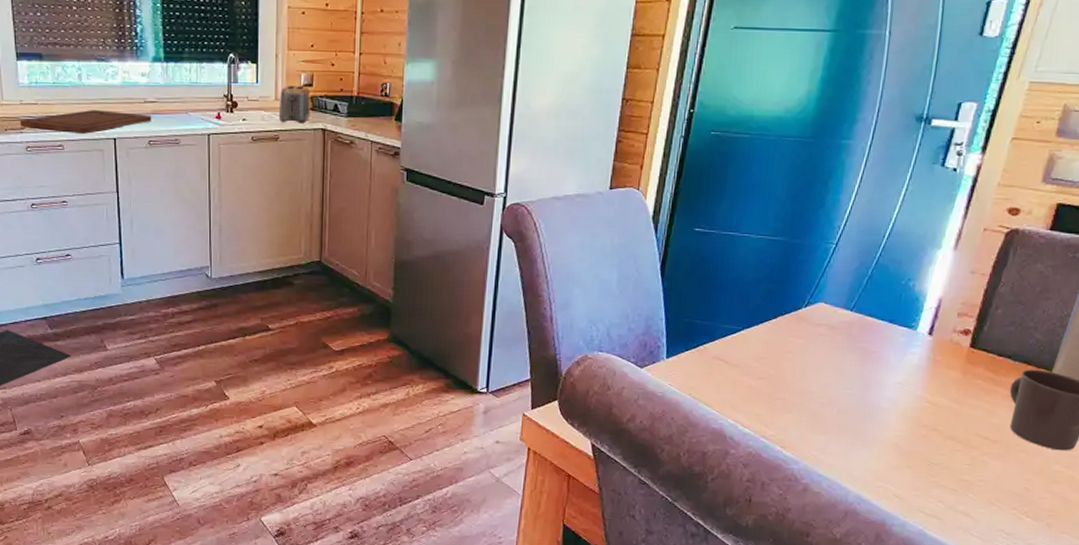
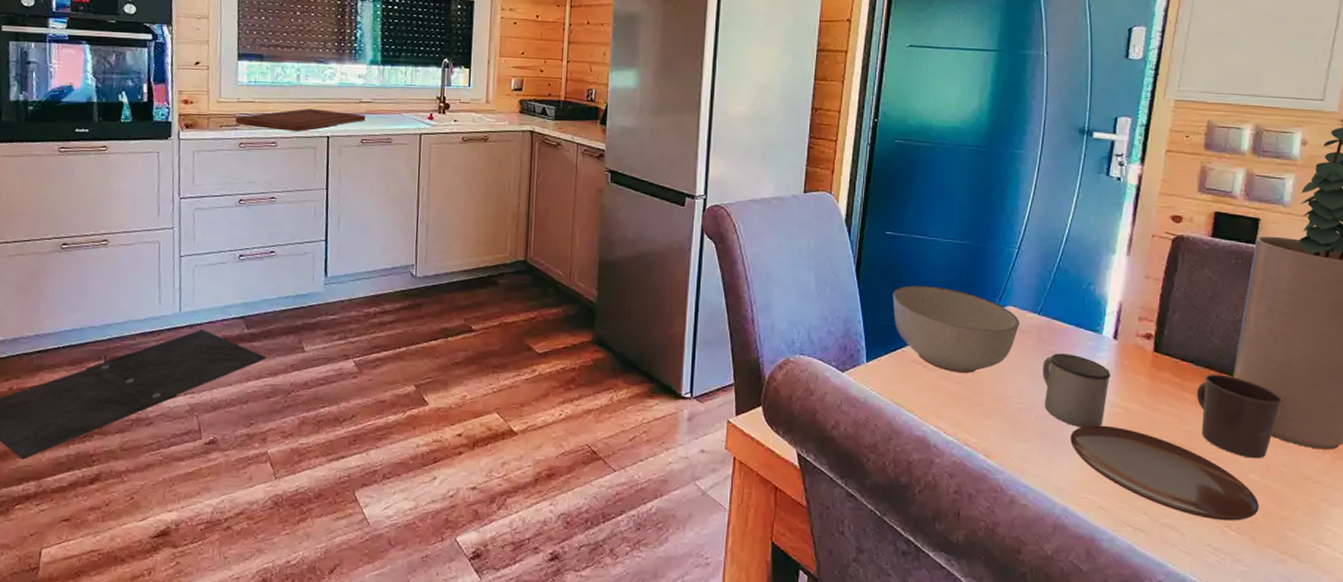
toaster: present [278,85,310,124] -> none [488,89,520,126]
bowl: none [697,283,831,369] -> present [892,285,1020,373]
mug: none [847,349,921,422] -> present [1043,353,1111,428]
plate: none [871,418,1060,509] -> present [1070,425,1259,521]

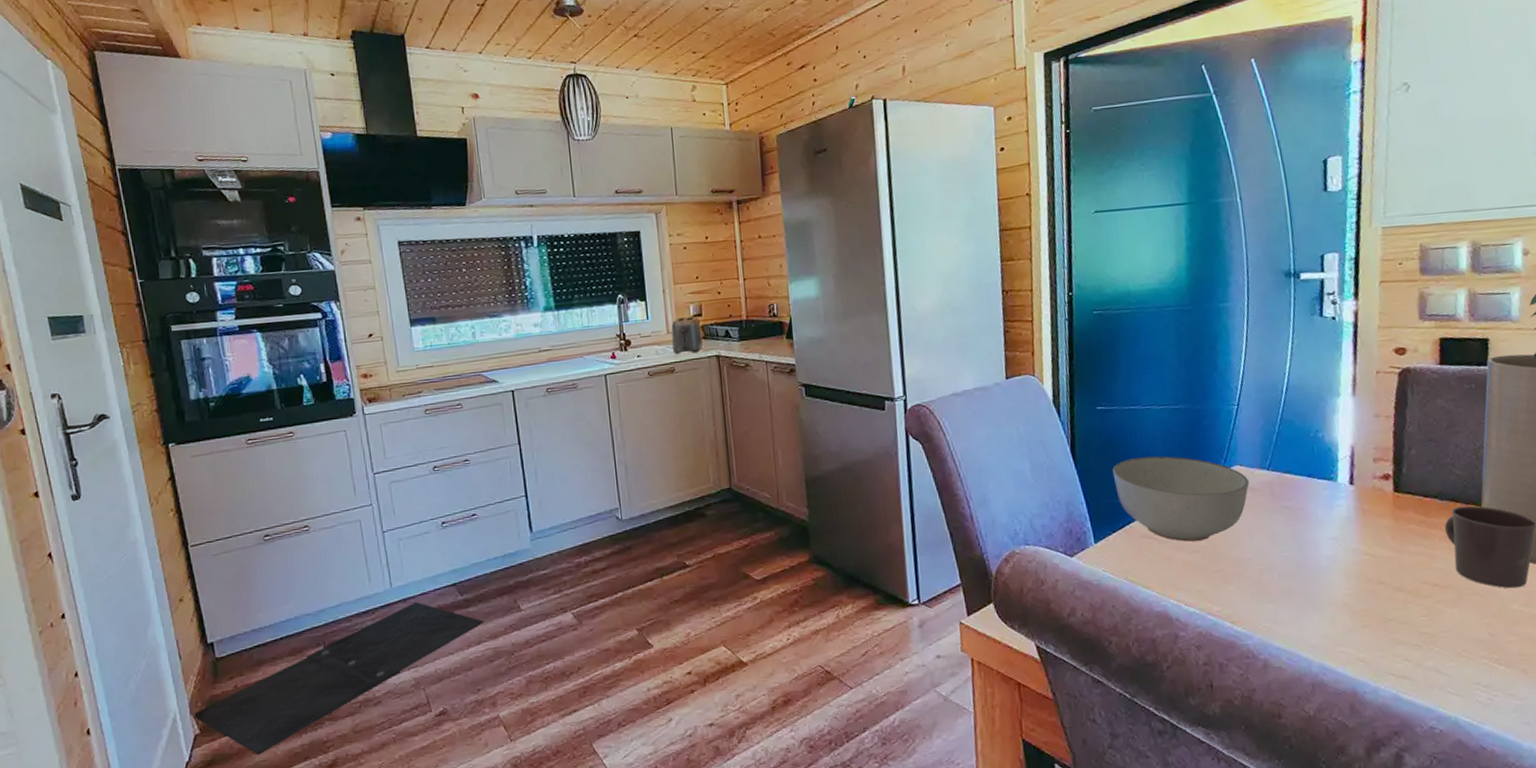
cutting board: present [236,108,366,131] -> none [417,363,548,391]
toaster: none [488,89,520,126] -> present [671,316,703,355]
mug: present [1043,353,1111,428] -> none [1278,506,1352,581]
plate: present [1070,425,1259,521] -> none [1317,574,1527,657]

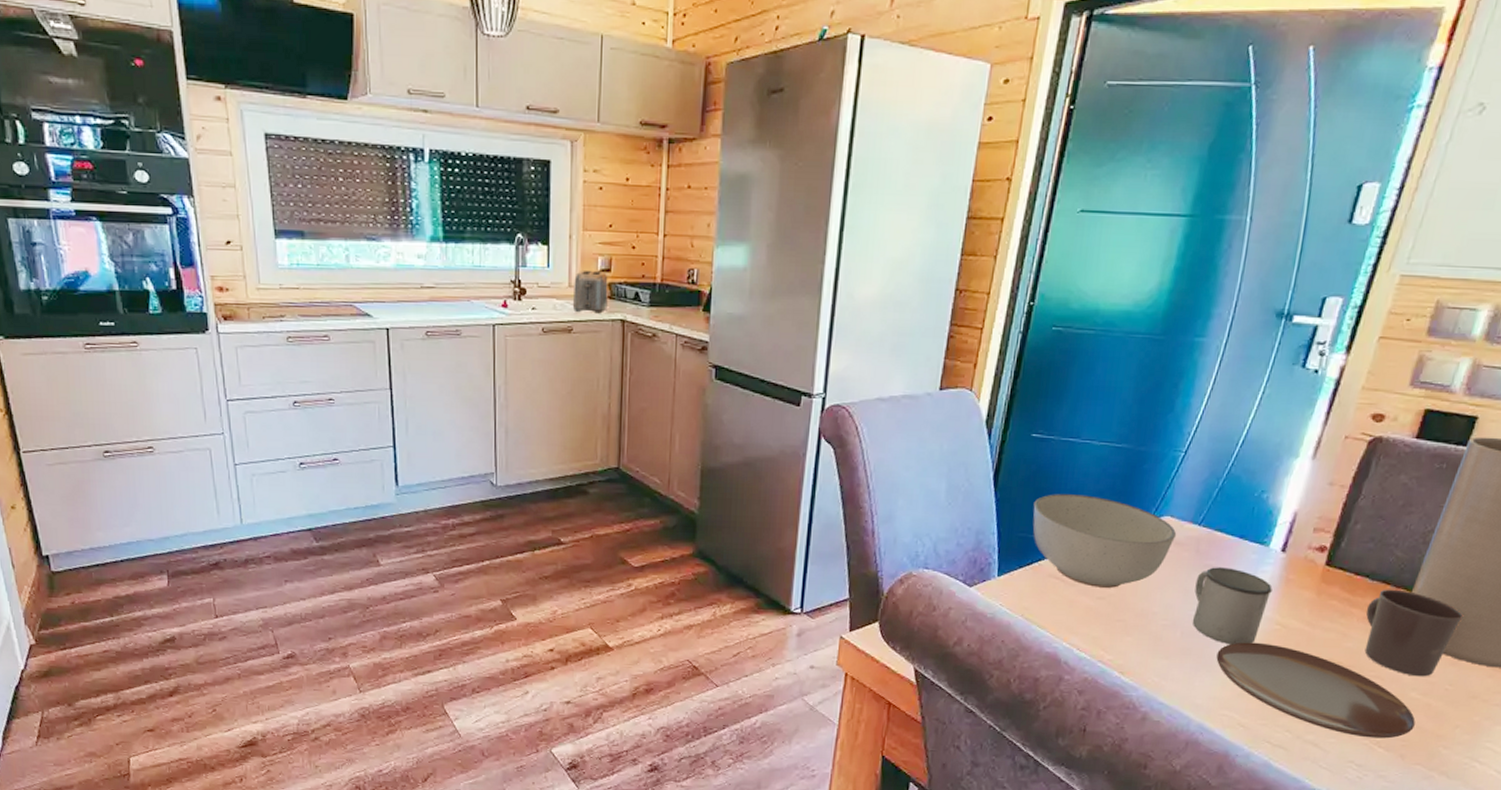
door mat: present [193,602,484,756] -> none [27,543,340,673]
mug: none [1278,506,1352,581] -> present [1192,567,1272,645]
plate: none [1317,574,1527,657] -> present [1216,642,1415,739]

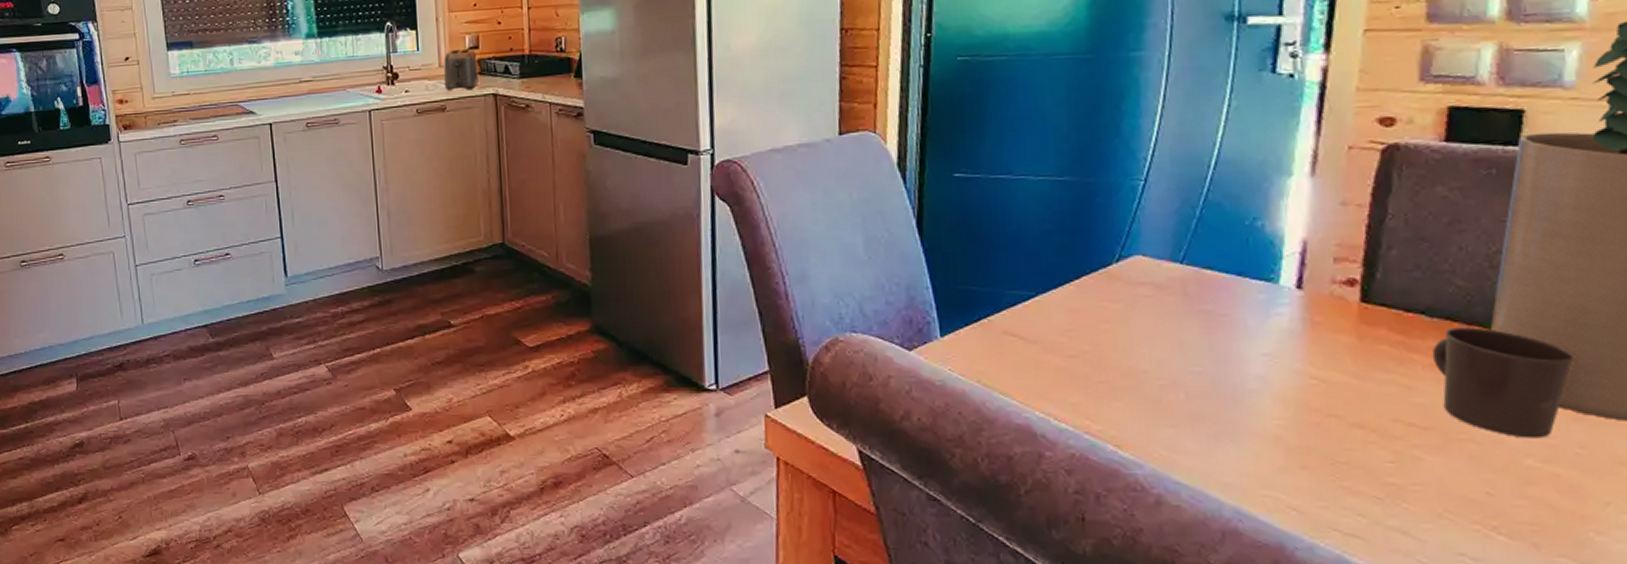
bowl: present [1032,494,1177,588] -> none [969,237,1155,344]
mug: present [1192,567,1272,645] -> none [1191,312,1295,407]
plate: present [1216,642,1415,739] -> none [1239,402,1543,522]

